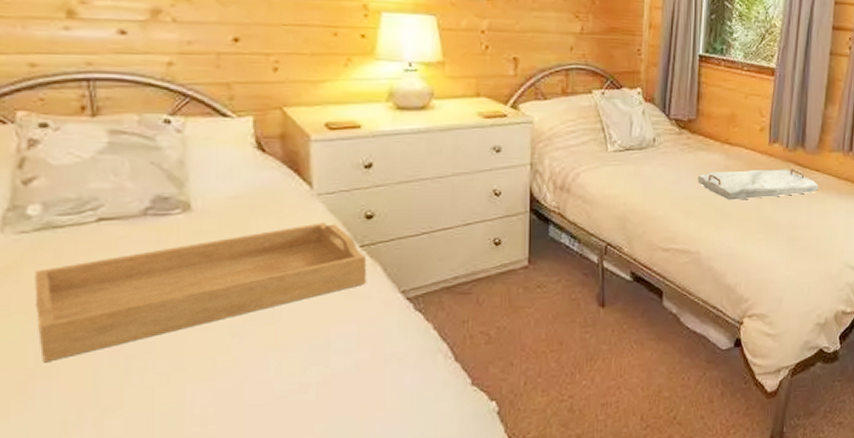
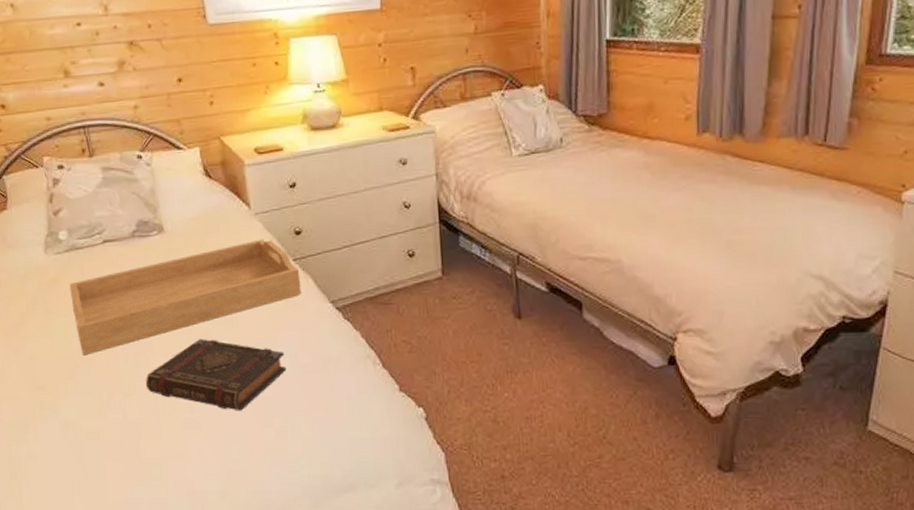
book: none [138,335,338,420] -> present [145,338,287,411]
serving tray: present [698,169,819,200] -> none [613,161,765,202]

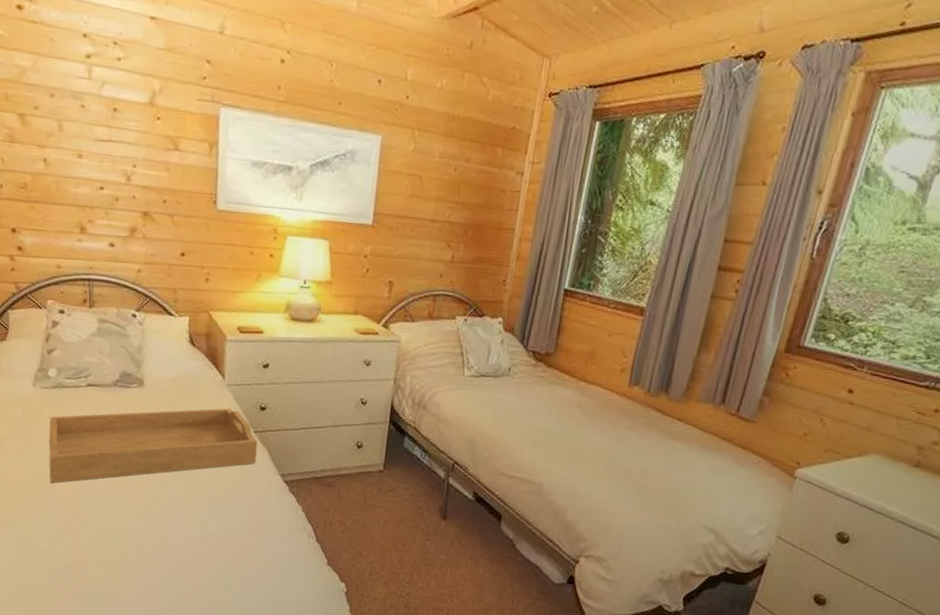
book: present [145,338,287,411] -> none [101,486,231,558]

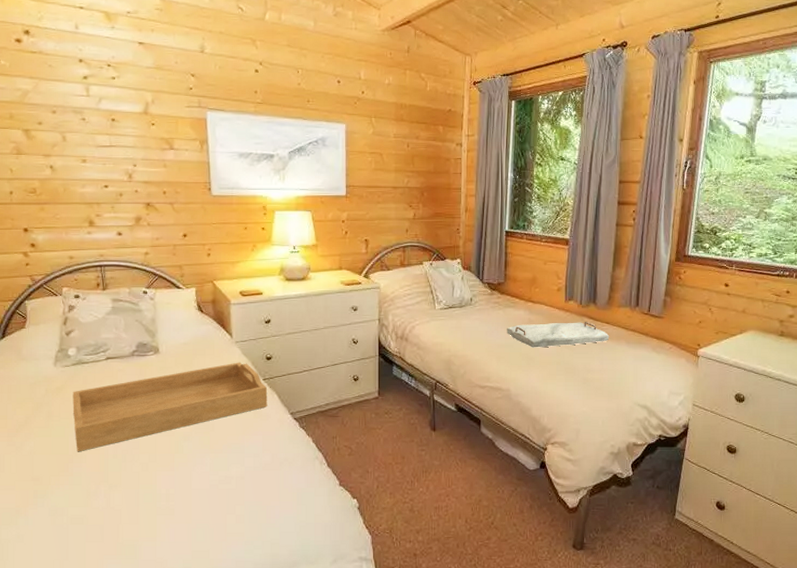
serving tray: none [548,407,680,443] -> present [507,322,610,348]

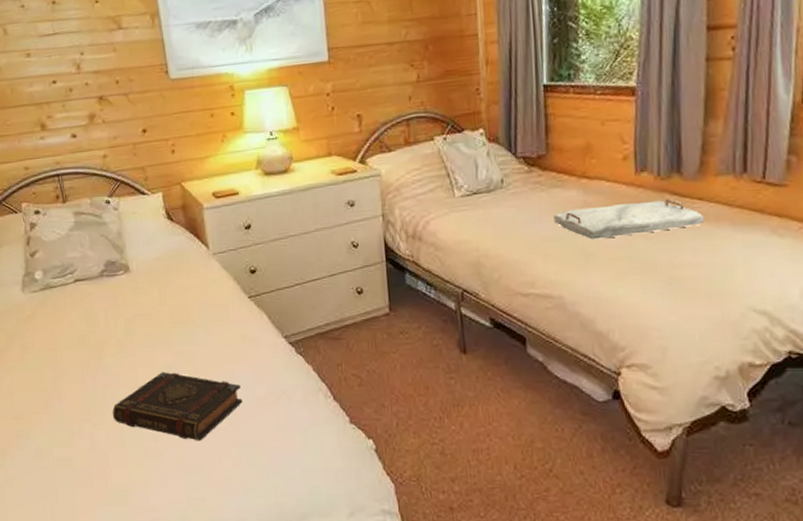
serving tray: present [72,362,268,452] -> none [44,277,257,387]
book: none [129,440,250,501] -> present [112,371,243,441]

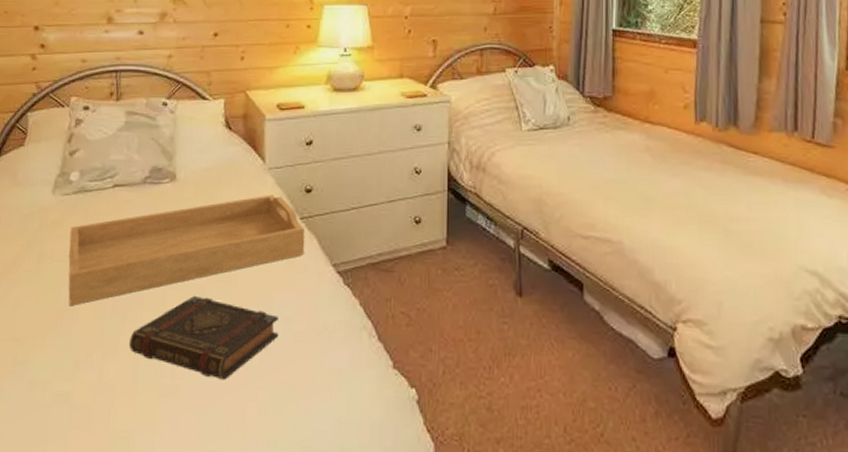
serving tray: none [44,277,257,387] -> present [68,194,305,306]
serving tray: present [554,199,705,240] -> none [617,150,759,185]

